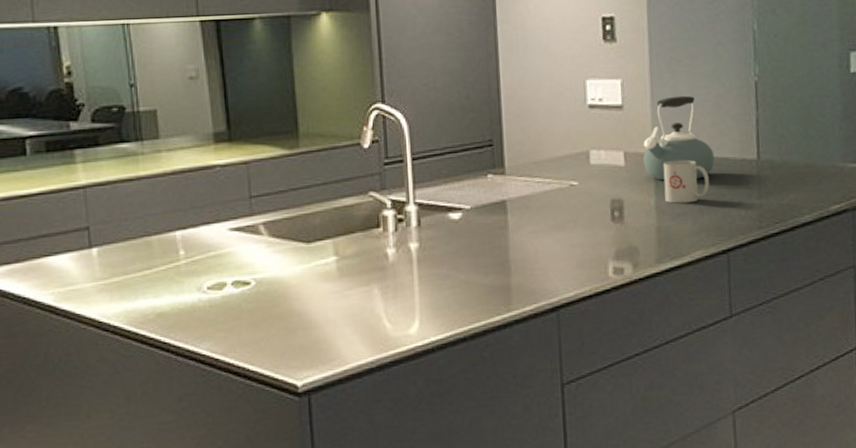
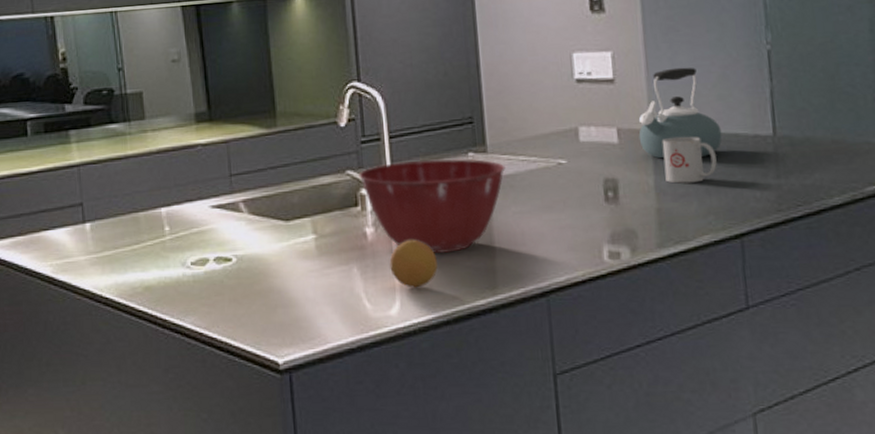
mixing bowl: none [381,180,522,273] -> present [359,159,506,254]
fruit: none [410,259,456,307] -> present [389,239,438,288]

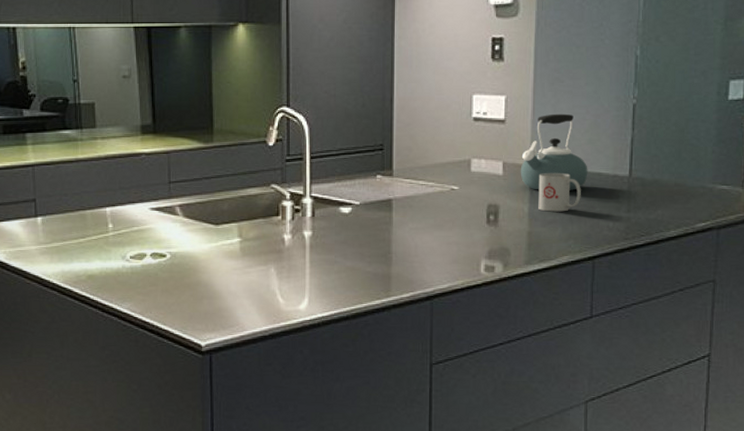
mixing bowl: present [359,159,506,254] -> none [282,179,407,260]
fruit: present [389,239,438,288] -> none [302,247,342,288]

